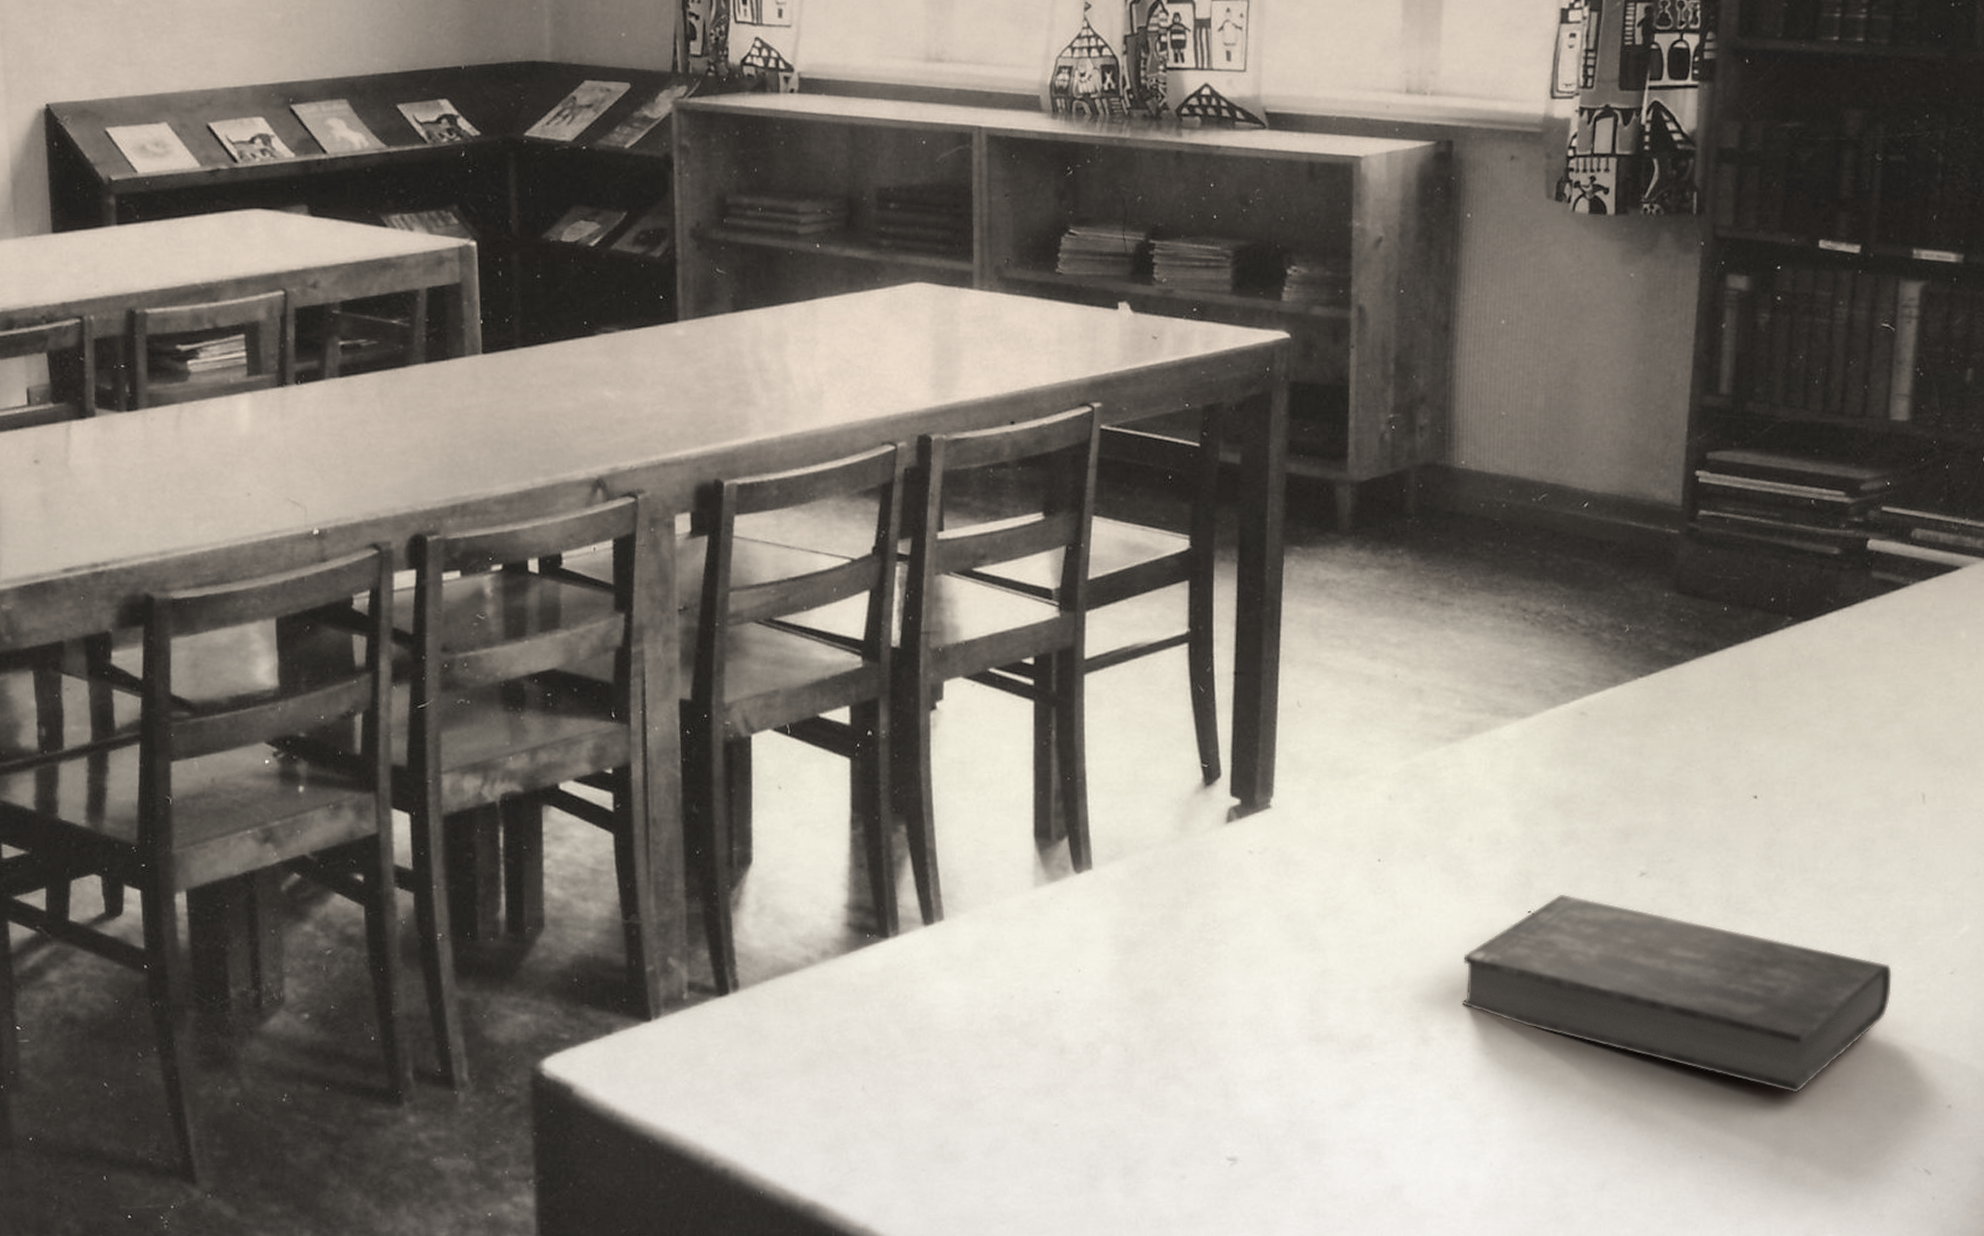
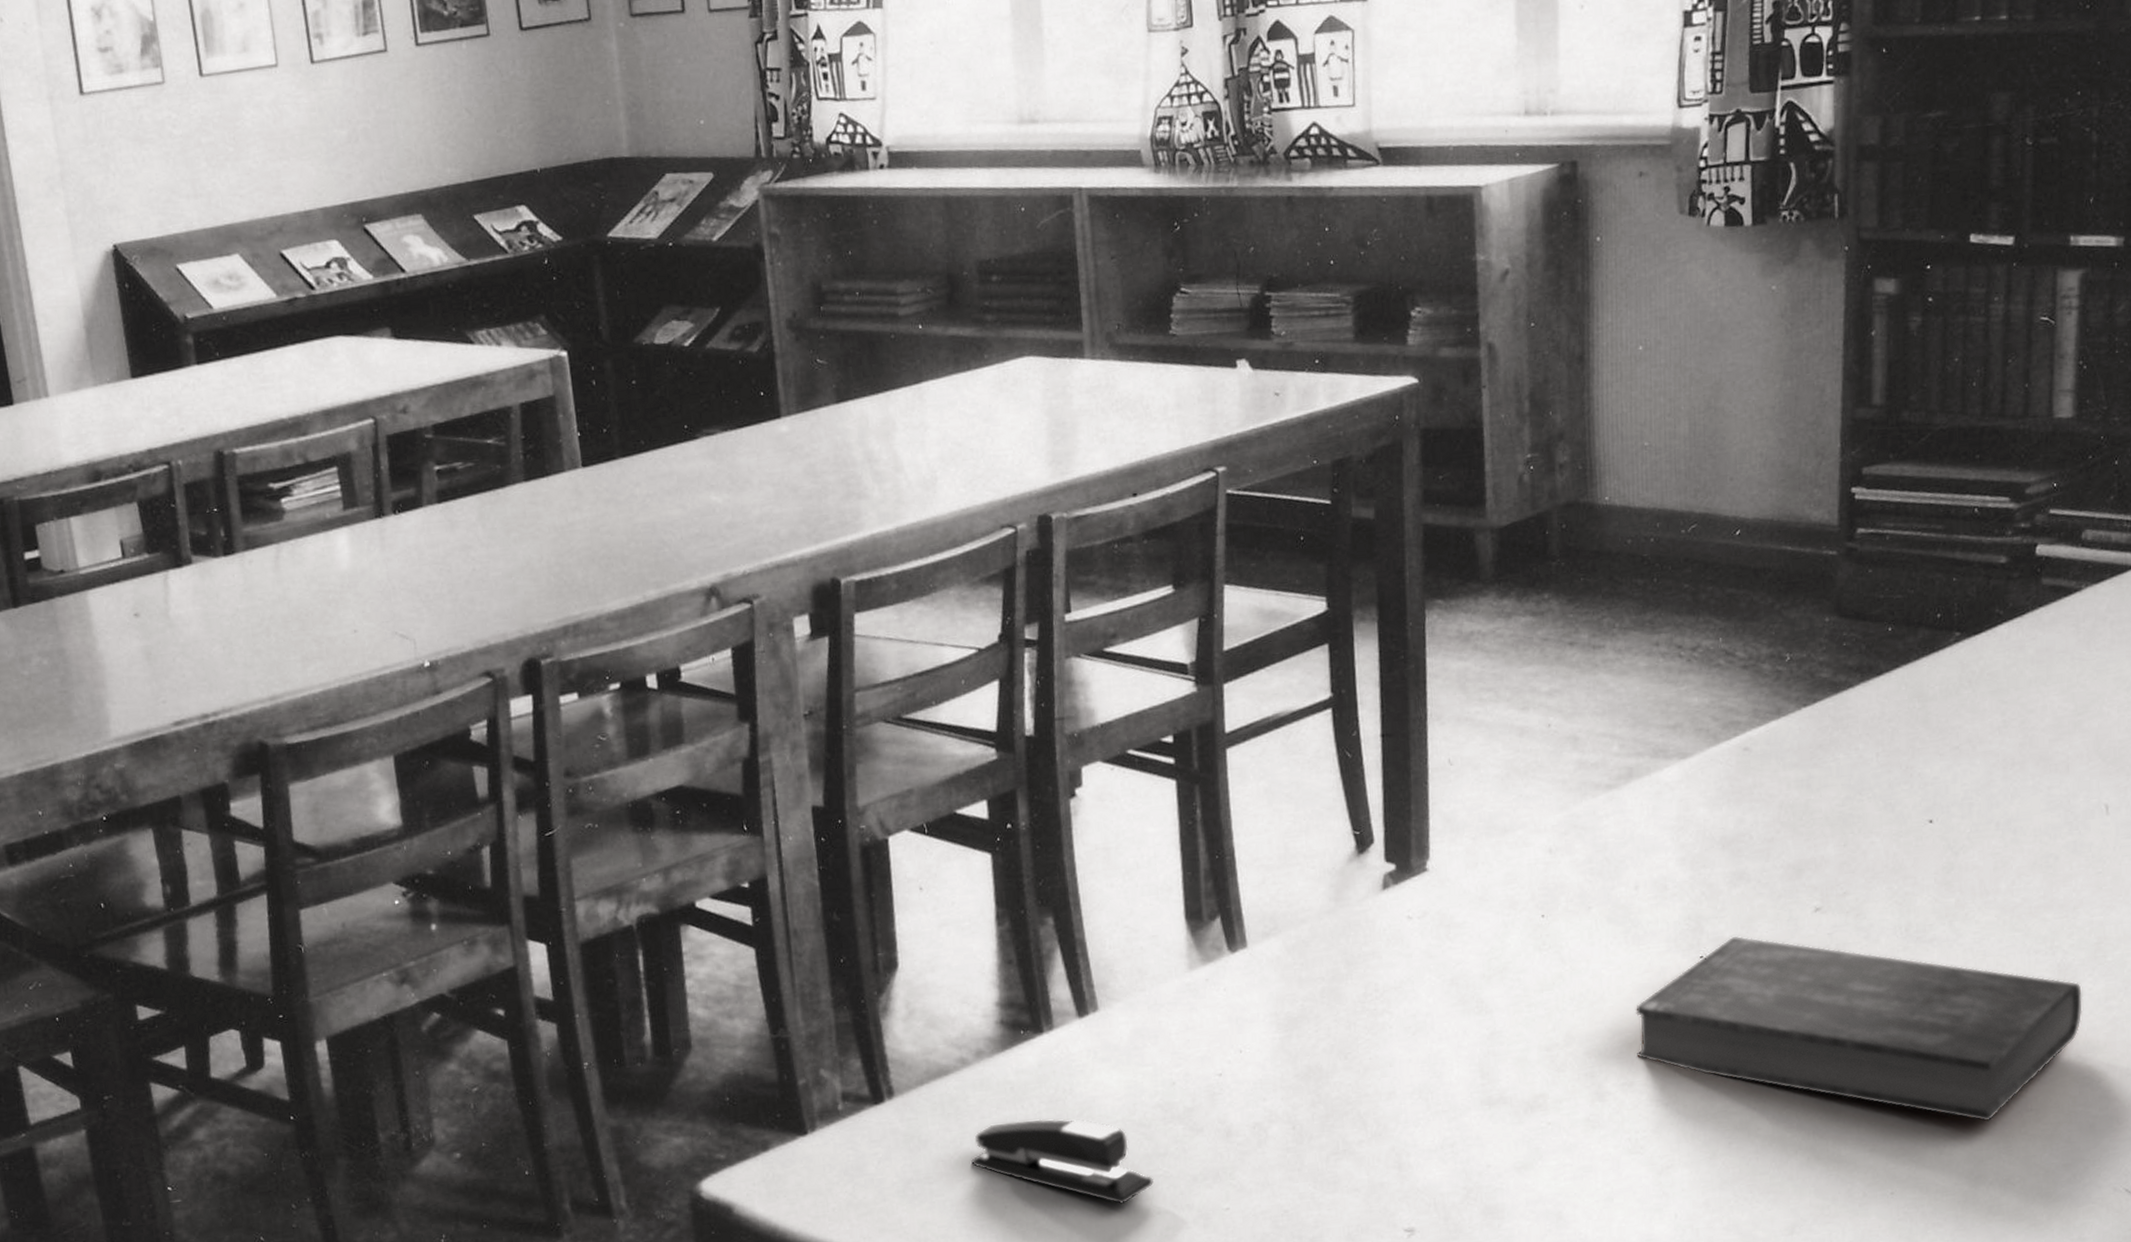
stapler: none [808,1023,987,1113] -> present [970,1119,1155,1205]

